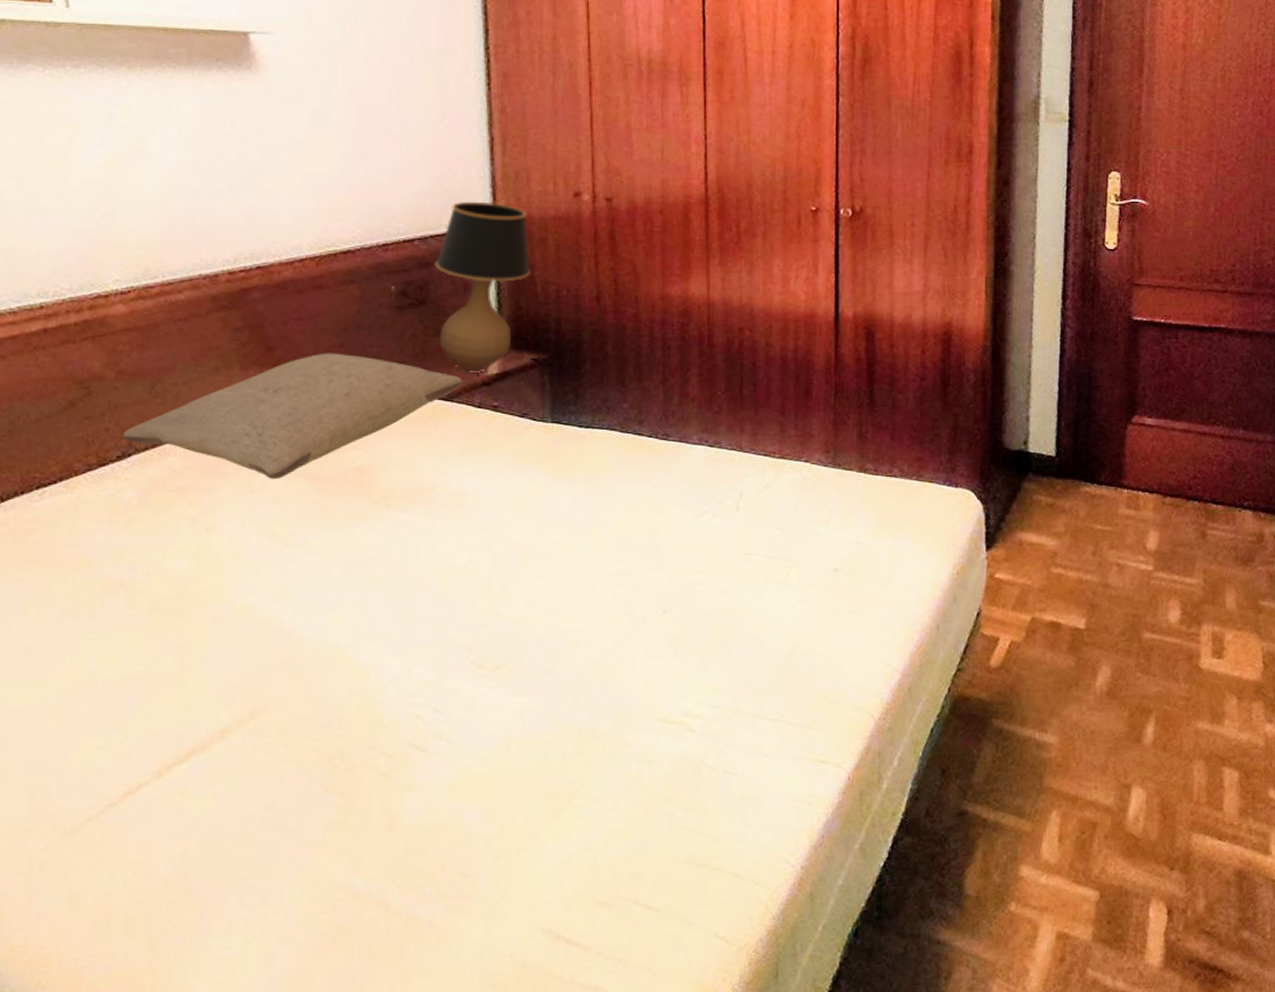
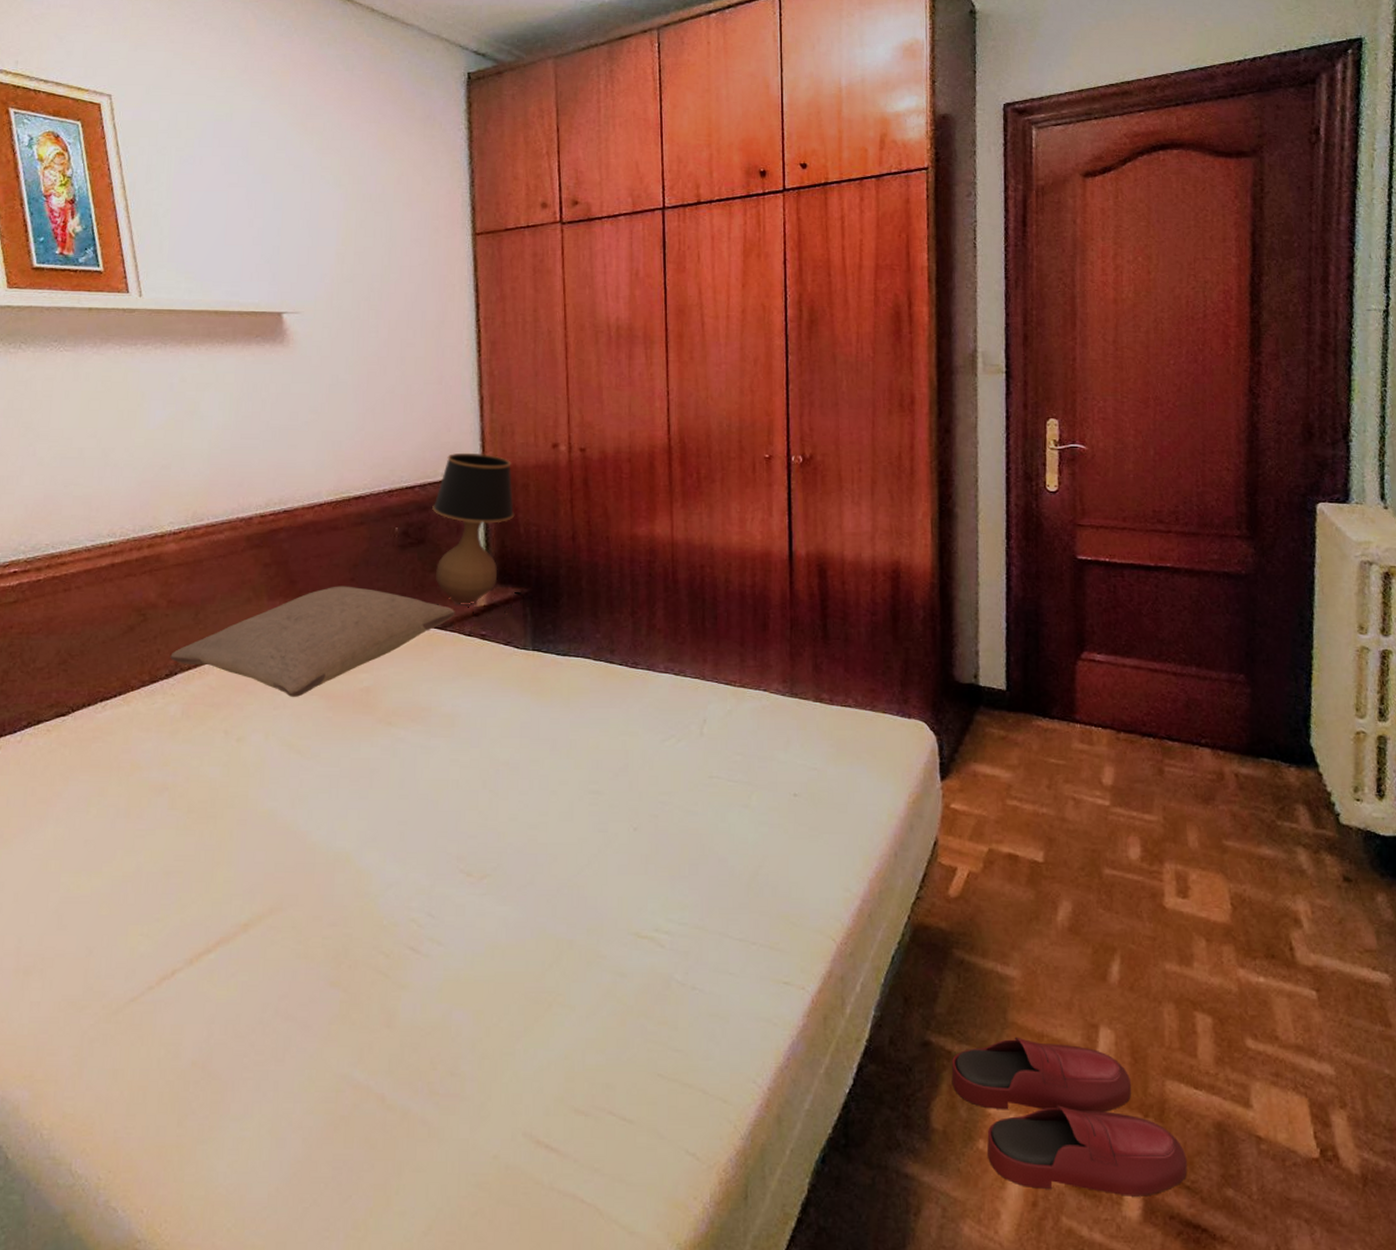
slippers: none [986,801,1208,945] -> present [951,1036,1188,1197]

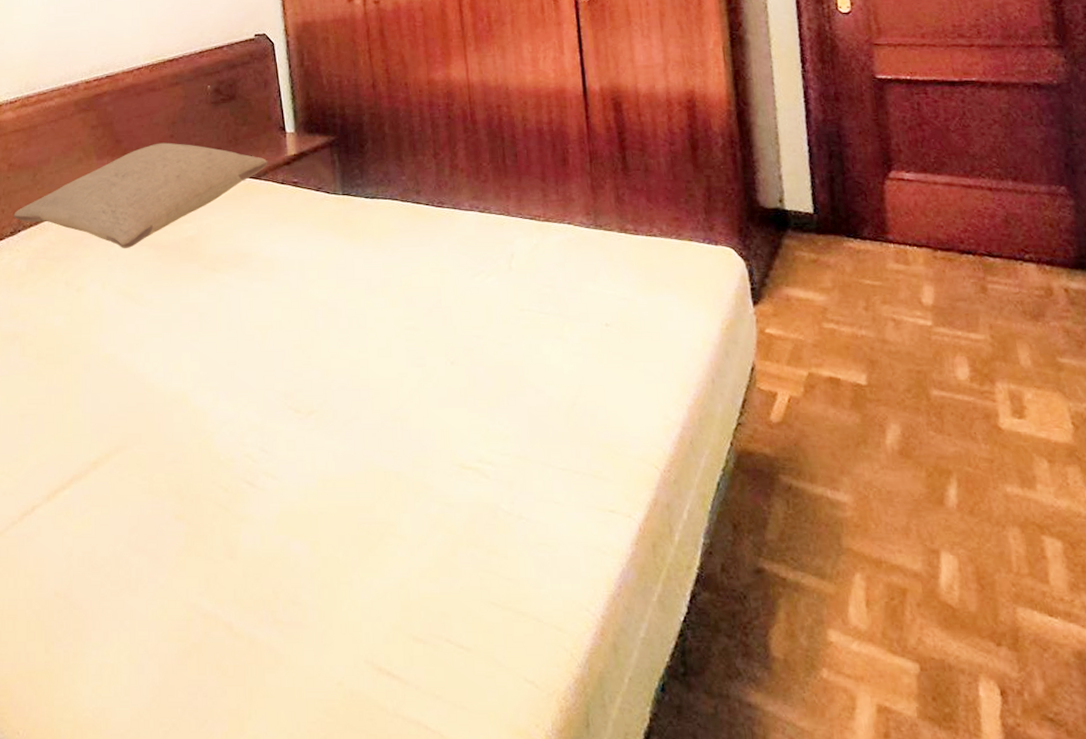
table lamp: present [432,452,538,620] -> none [240,11,346,167]
slippers: present [951,1036,1188,1197] -> none [787,563,1049,729]

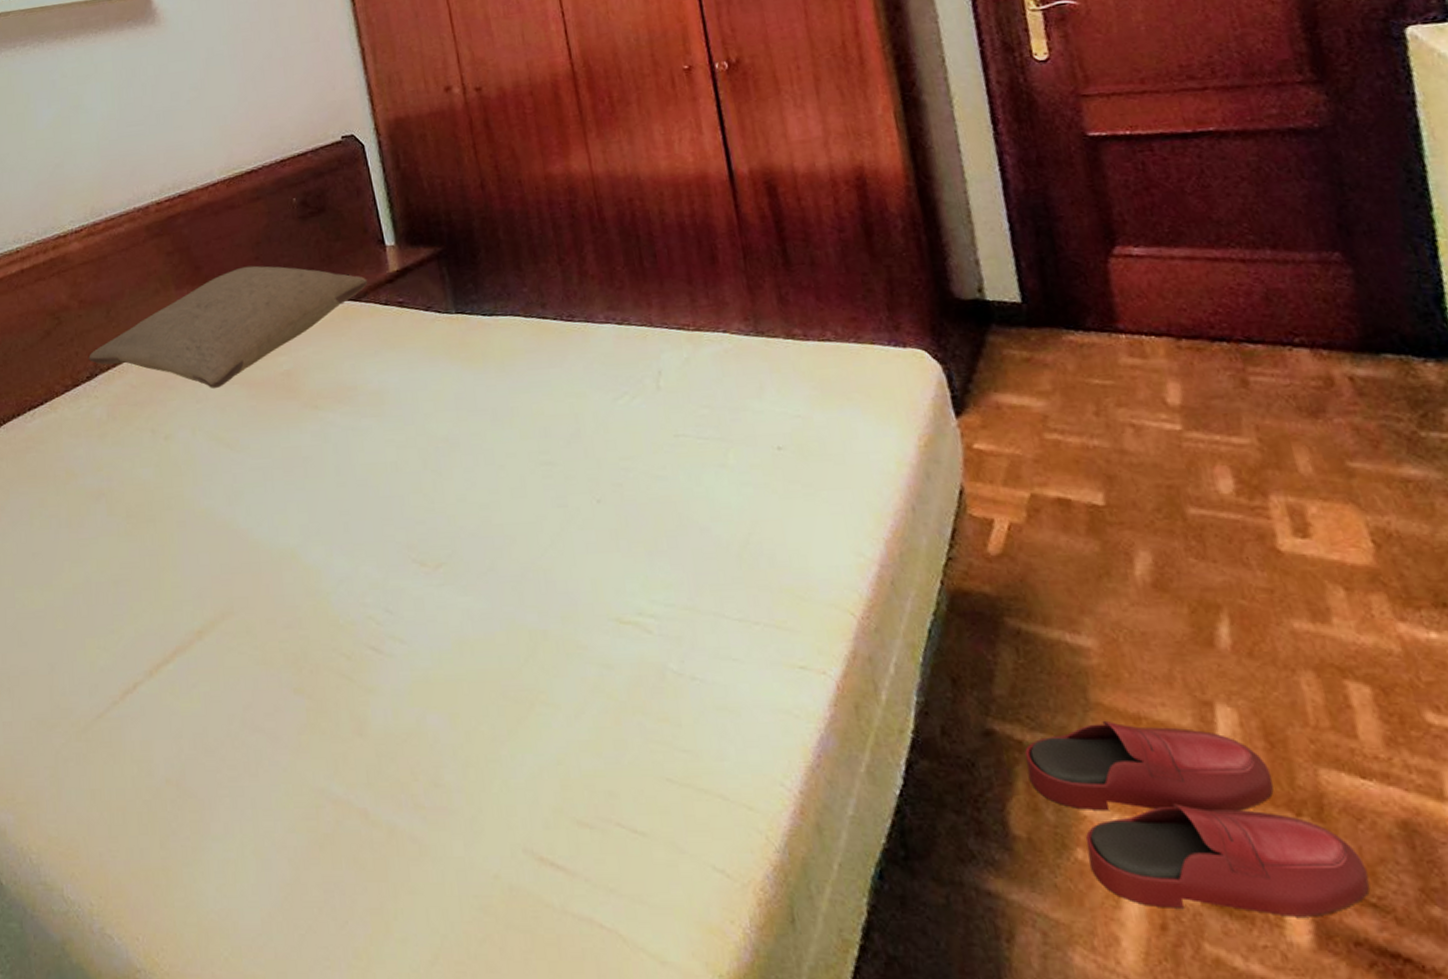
slippers: none [787,563,1049,729] -> present [1025,720,1370,917]

